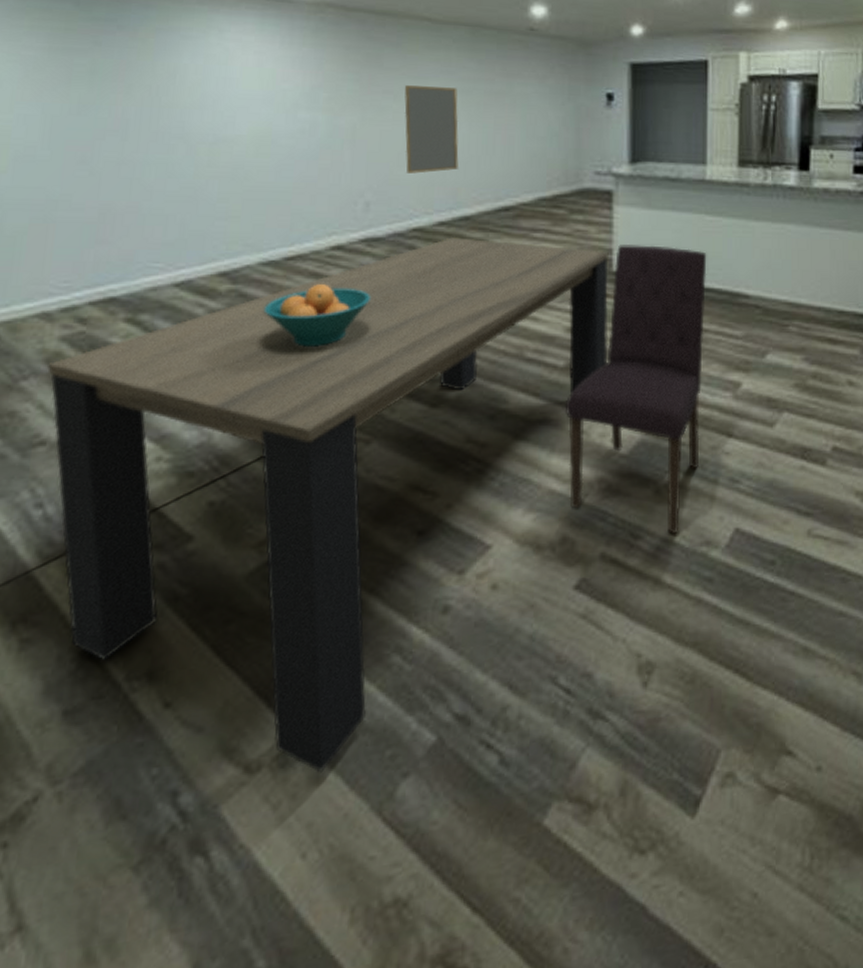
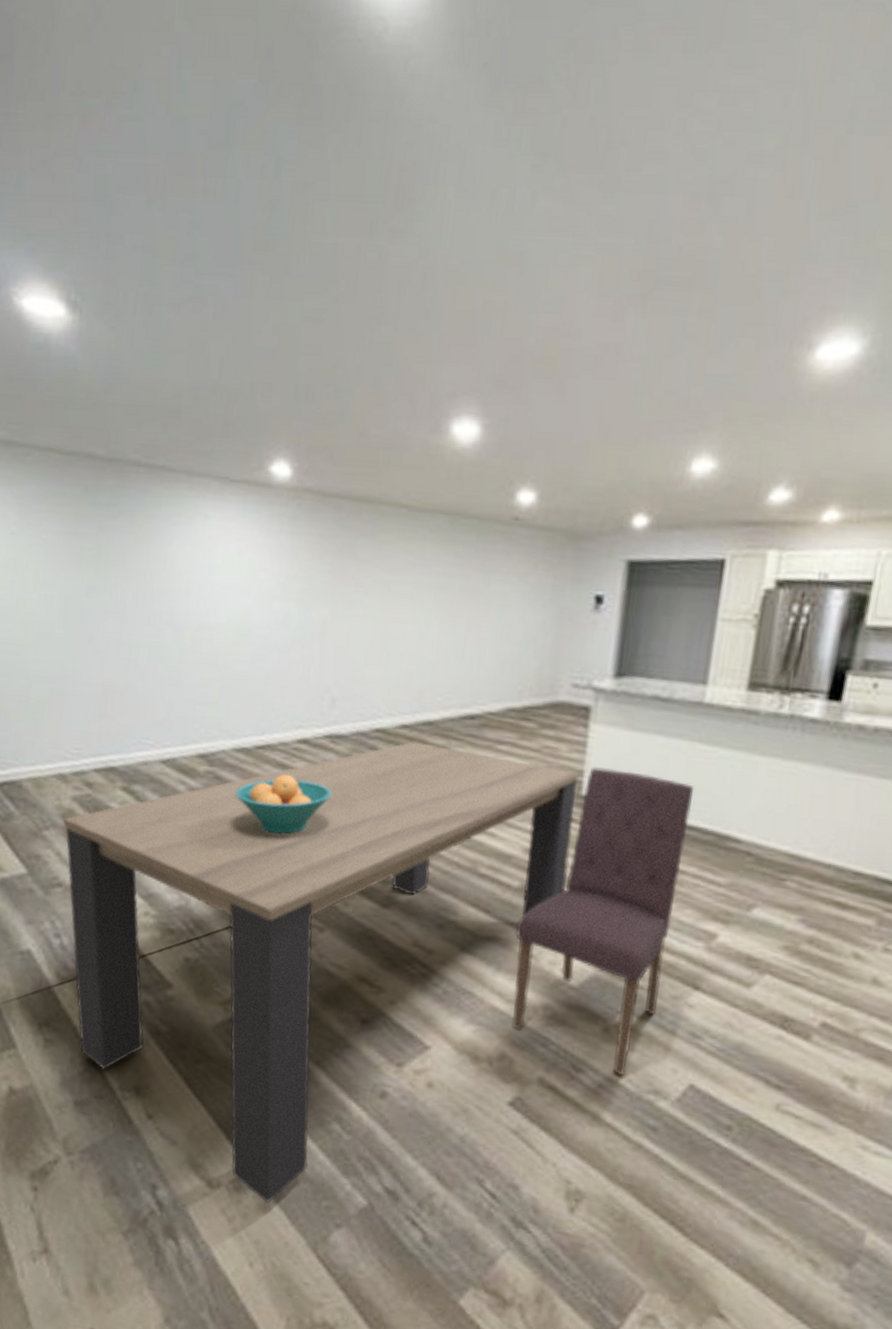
home mirror: present [404,85,459,174] -> none [373,578,431,673]

